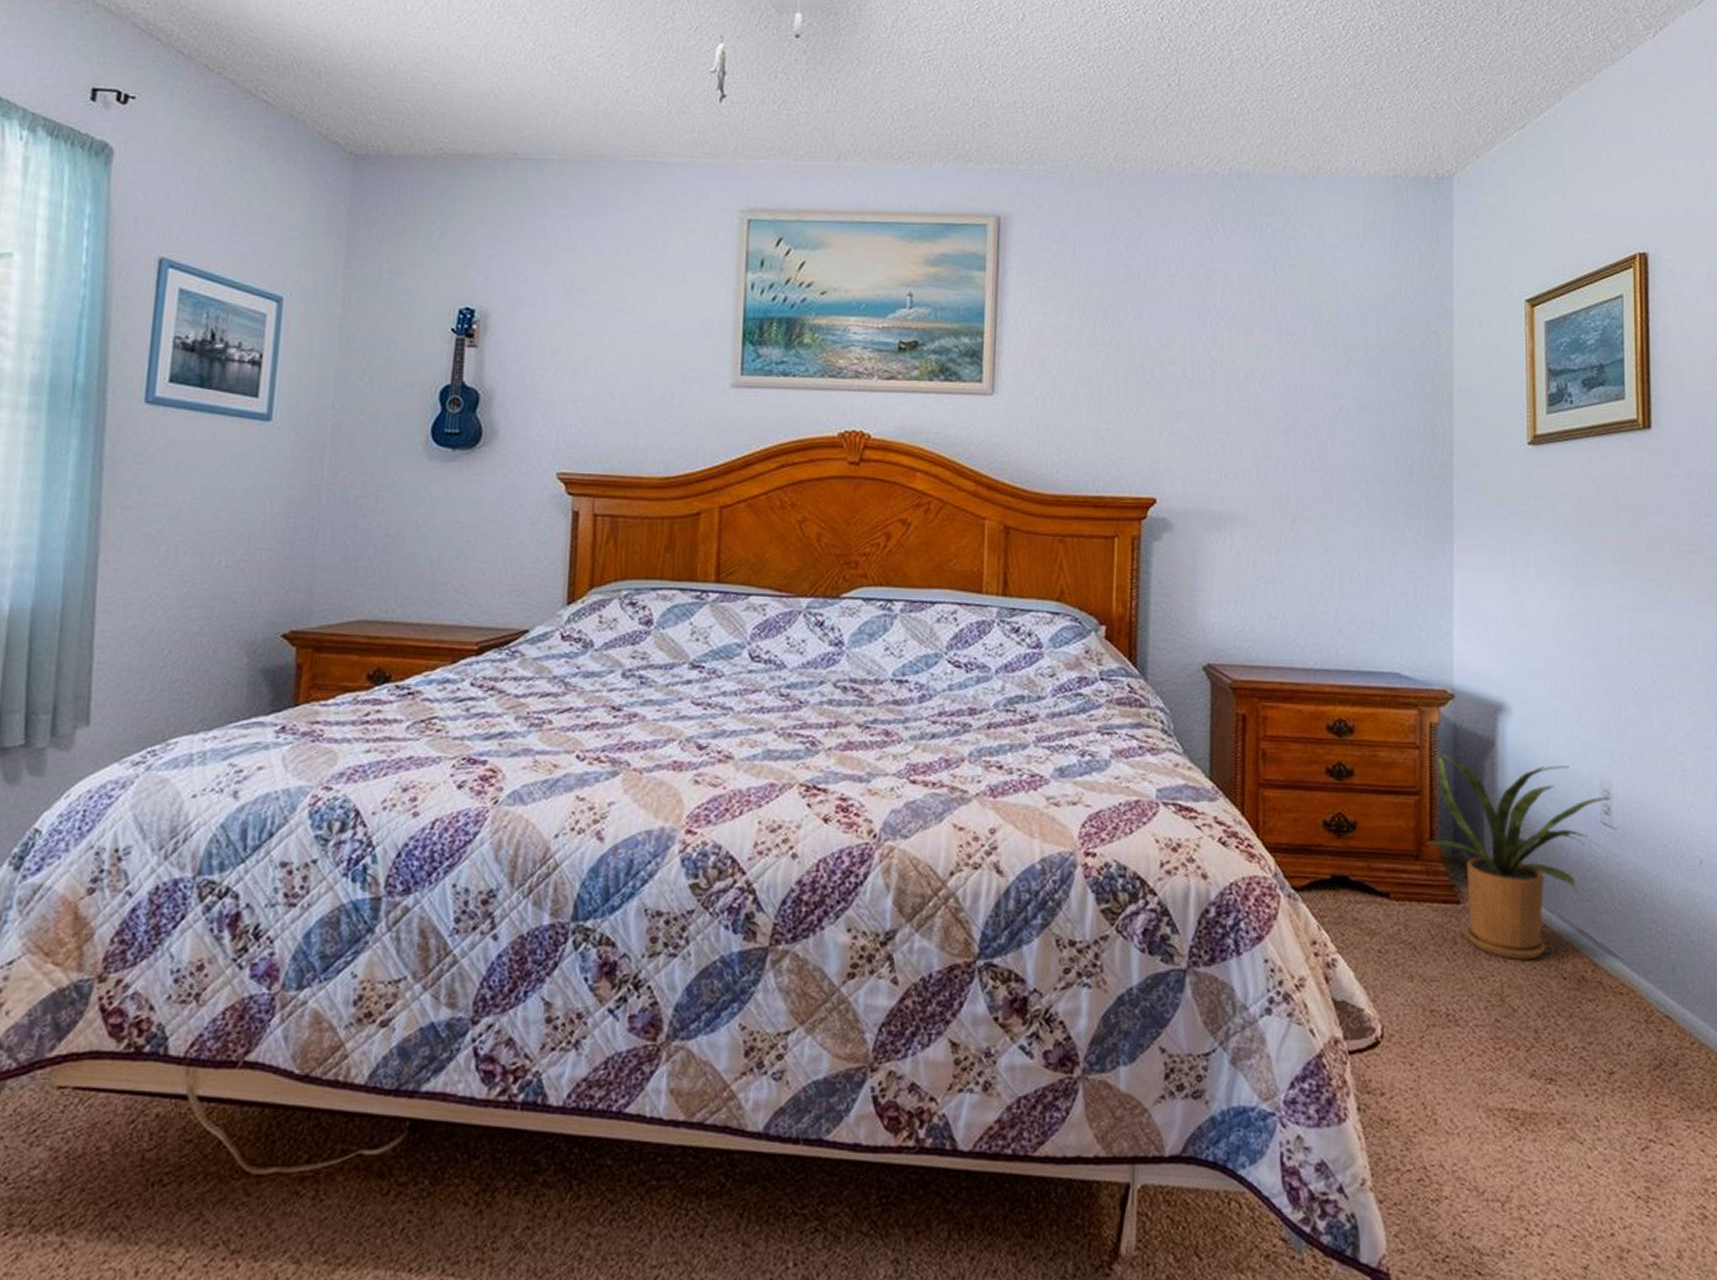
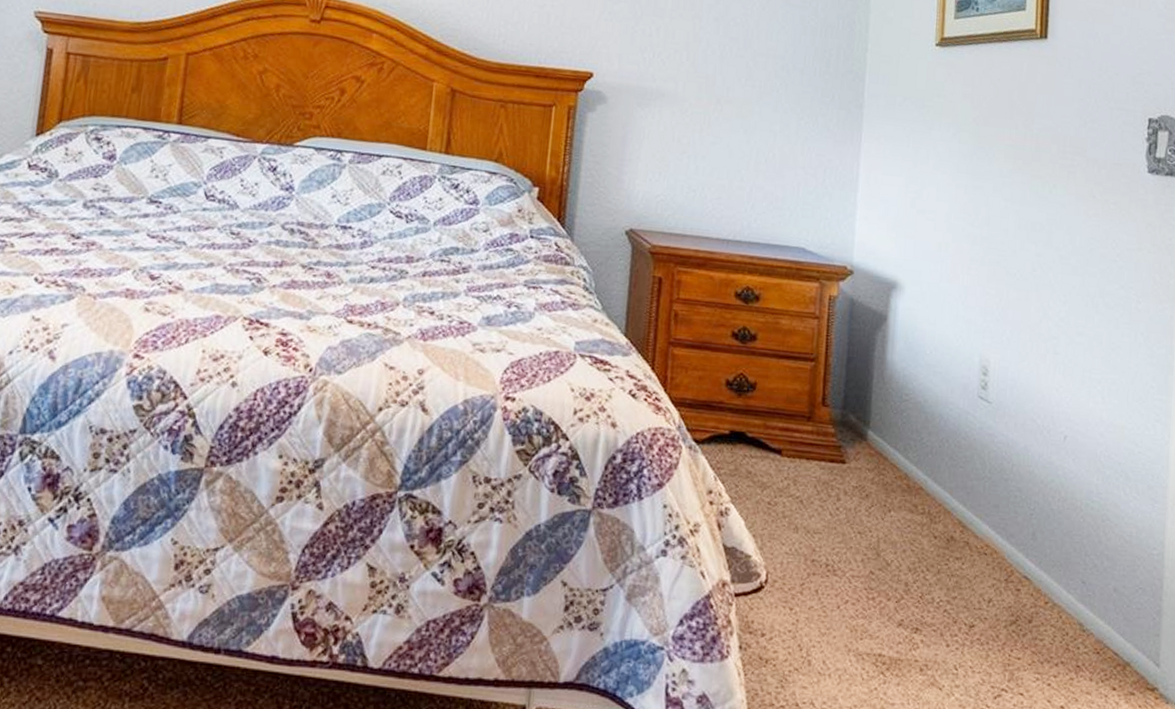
house plant: present [1426,749,1610,960] -> none [818,320,987,519]

